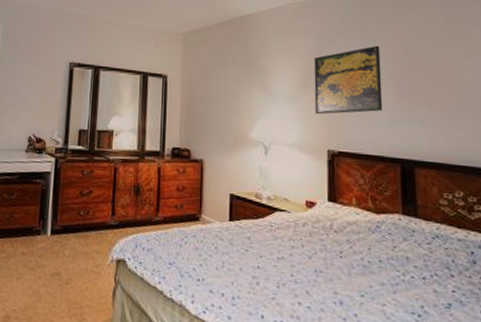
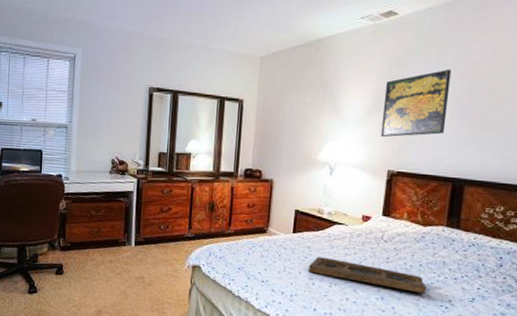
decorative tray: none [250,250,393,297] -> present [308,257,427,294]

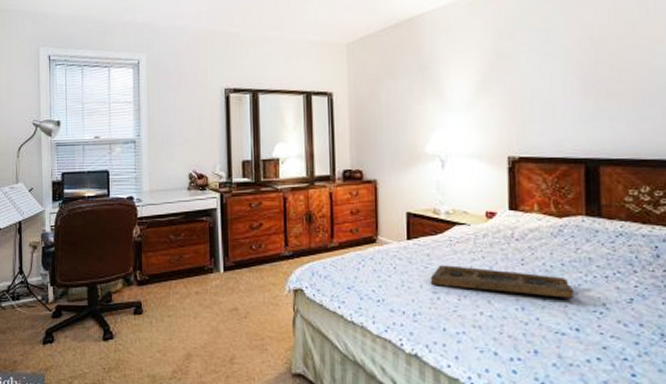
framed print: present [380,69,452,138] -> none [491,36,567,120]

